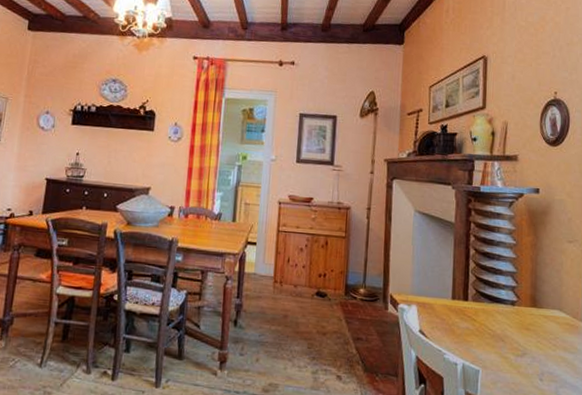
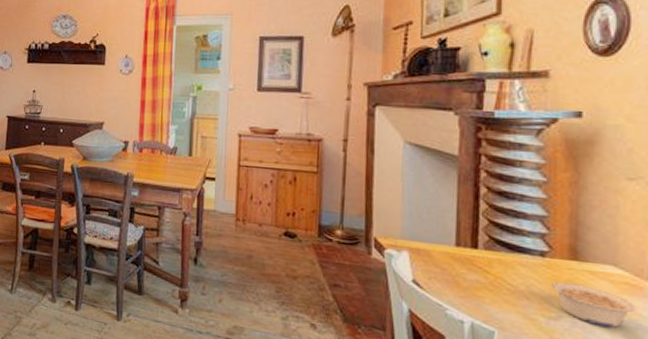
legume: none [519,326,574,360] -> present [552,282,637,328]

